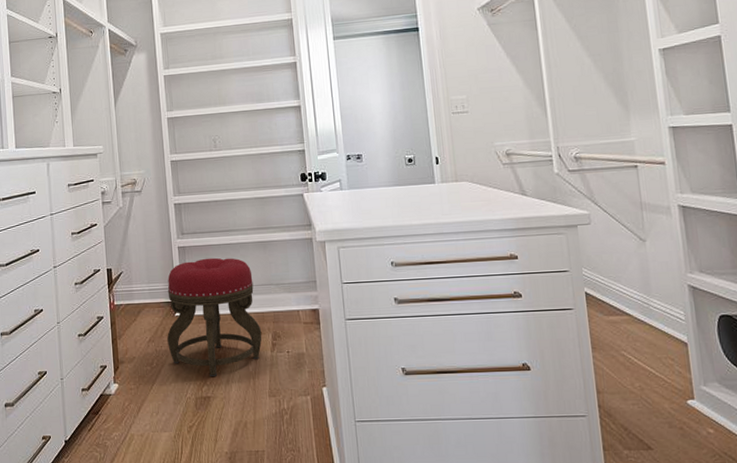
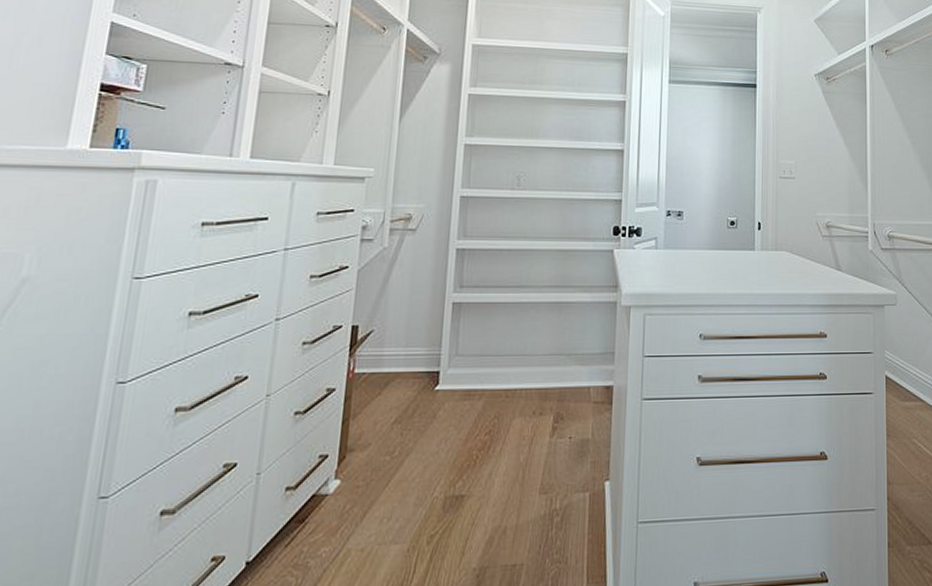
stool: present [167,257,262,376] -> none [419,318,542,469]

